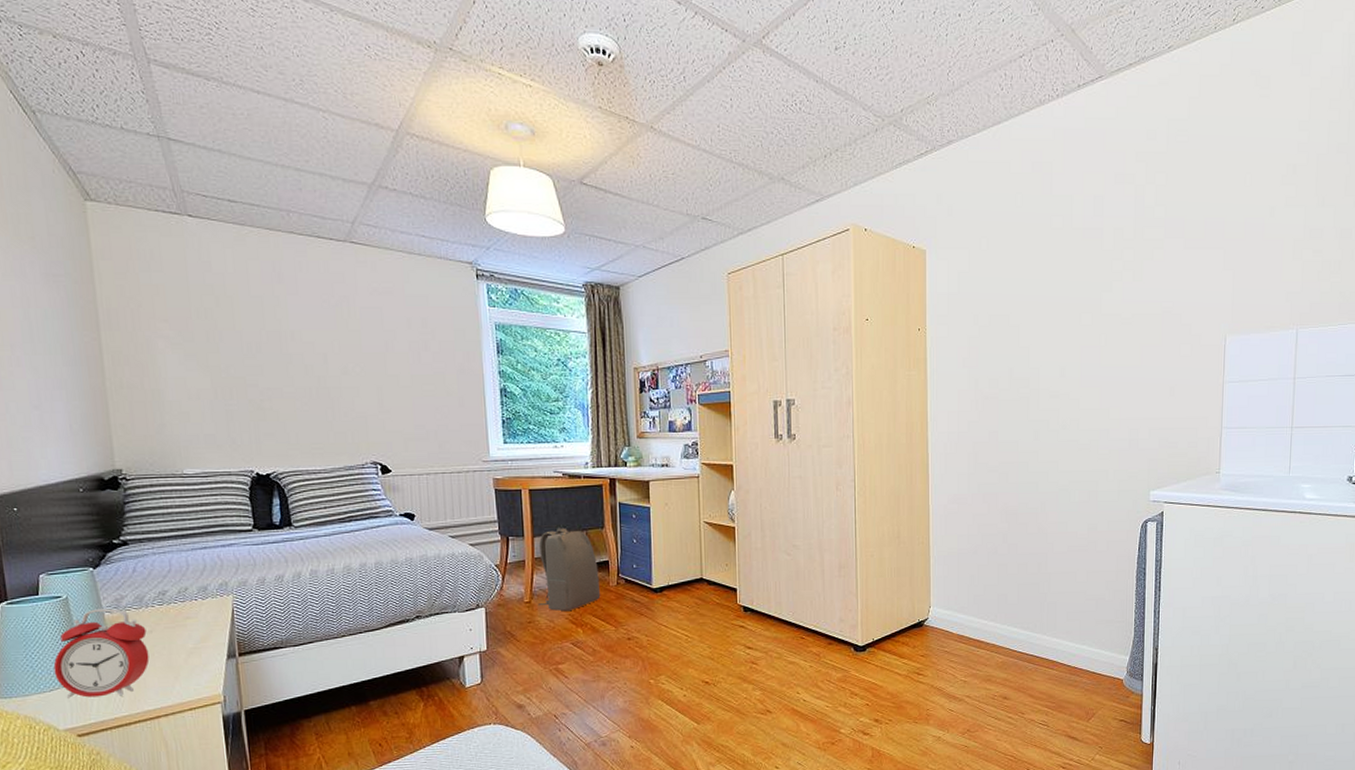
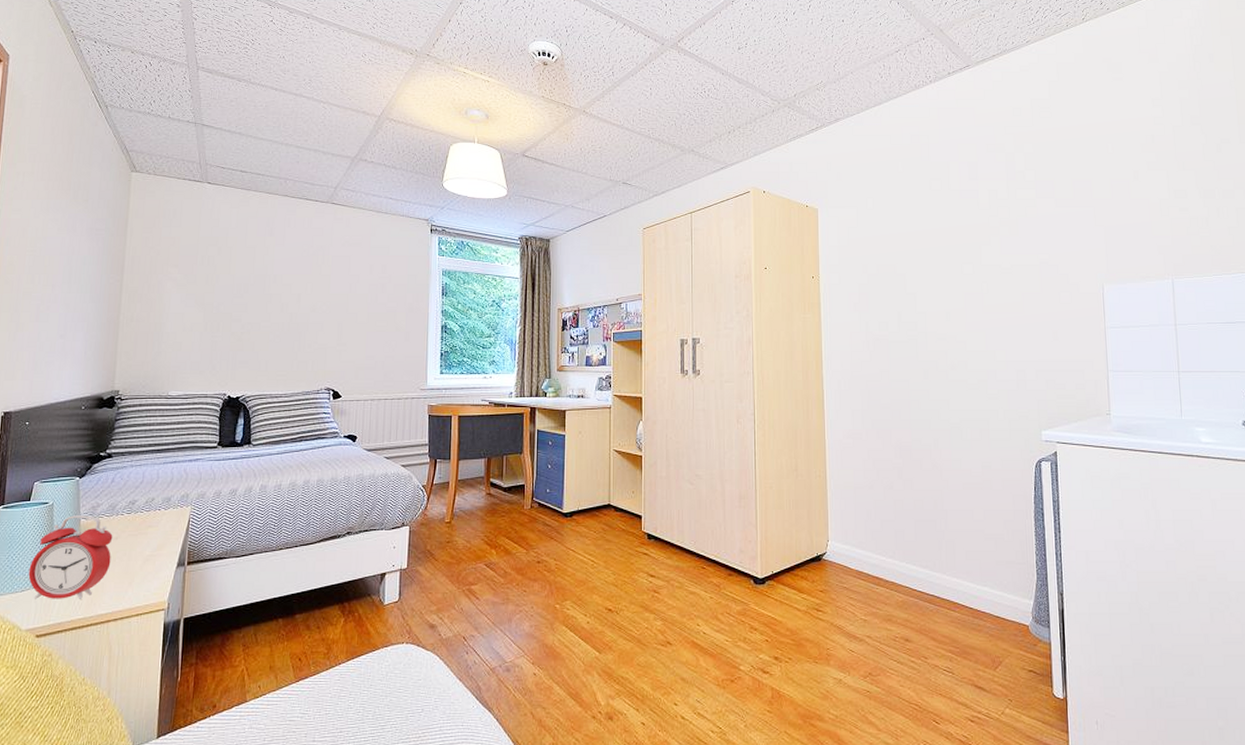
backpack: present [538,527,601,612] -> none [458,452,515,533]

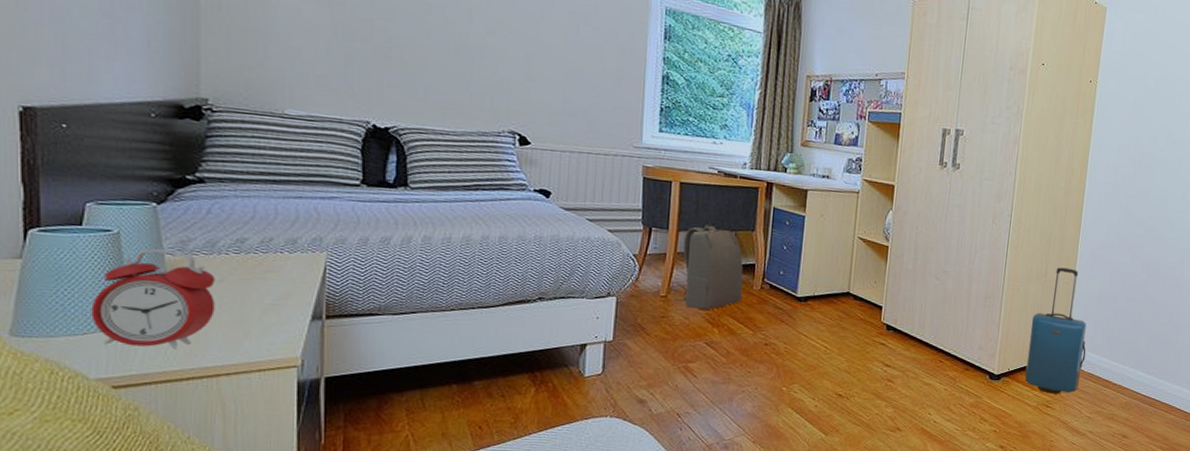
backpack: none [458,452,515,533] -> present [675,225,744,311]
suitcase: none [789,460,850,596] -> present [1024,267,1087,394]

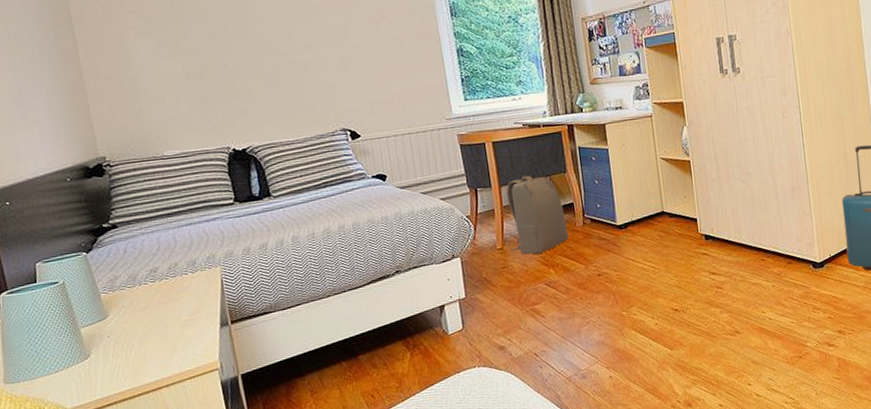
alarm clock: present [91,249,215,348] -> none [56,289,147,378]

